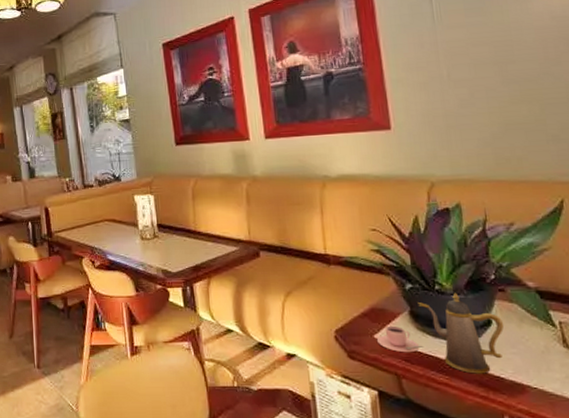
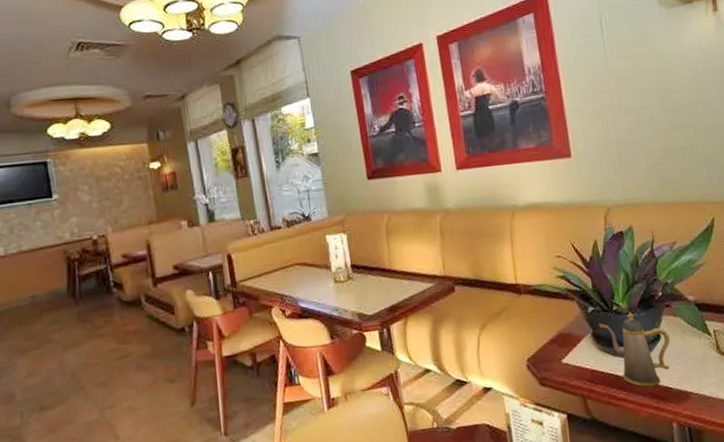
teacup: present [376,325,424,353] -> none [564,348,606,374]

